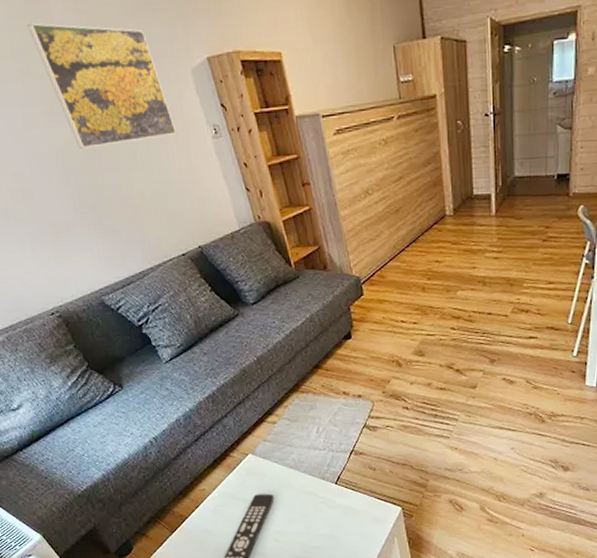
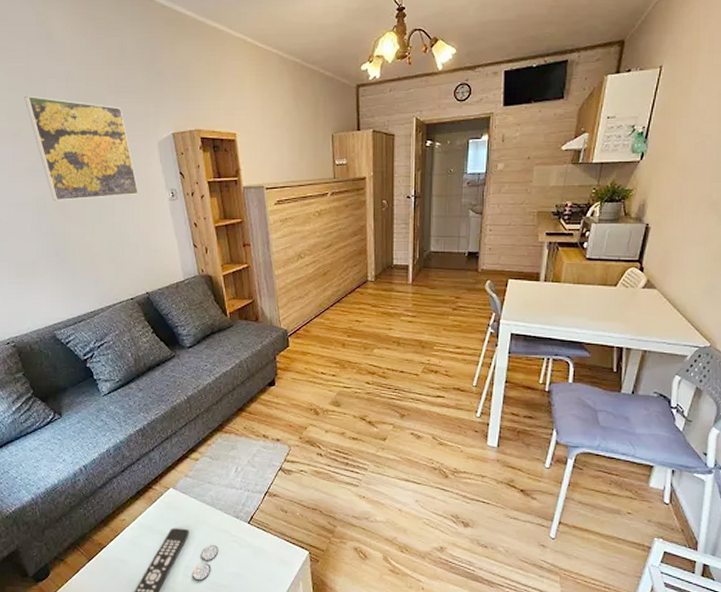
coaster: none [281,508,307,545] -> present [192,545,219,581]

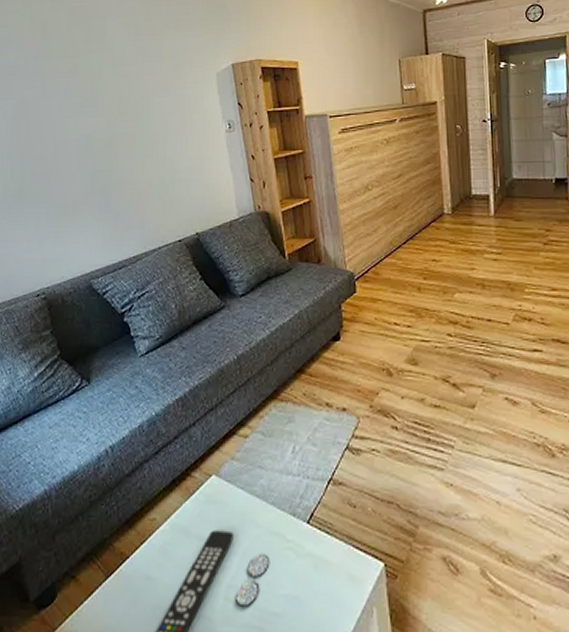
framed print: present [24,95,139,201] -> none [83,32,194,137]

